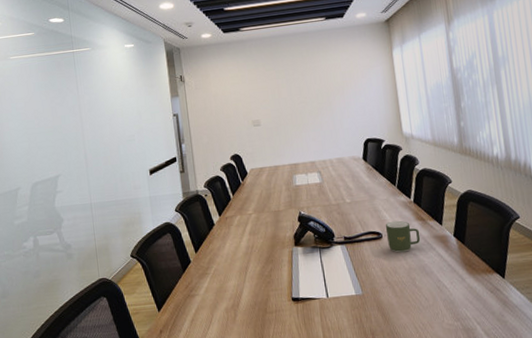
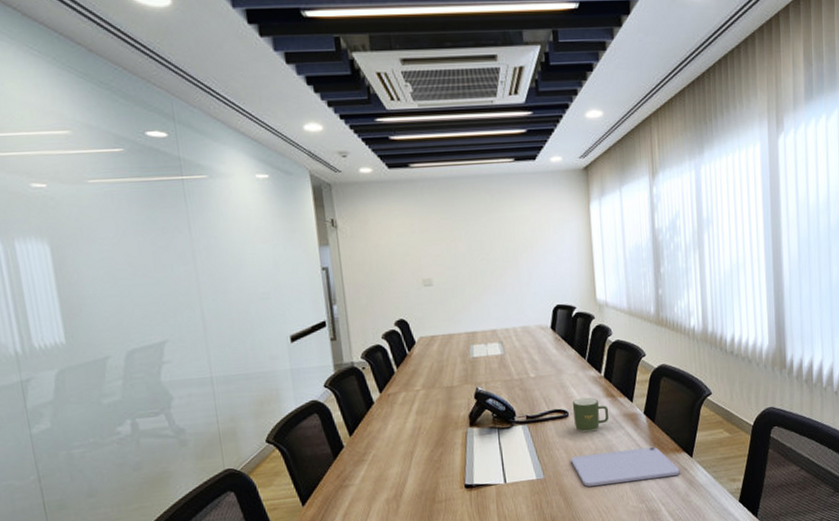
tablet: none [386,267,493,304] -> present [571,446,680,487]

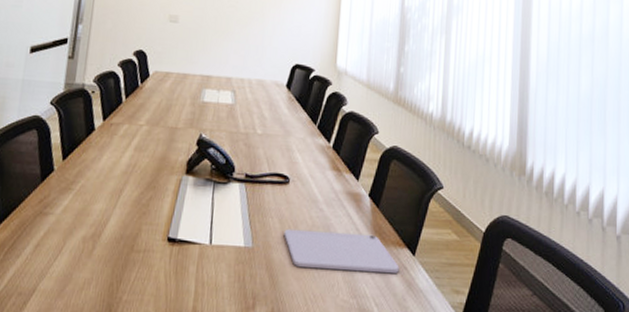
mug: present [572,397,609,433] -> none [294,165,332,205]

